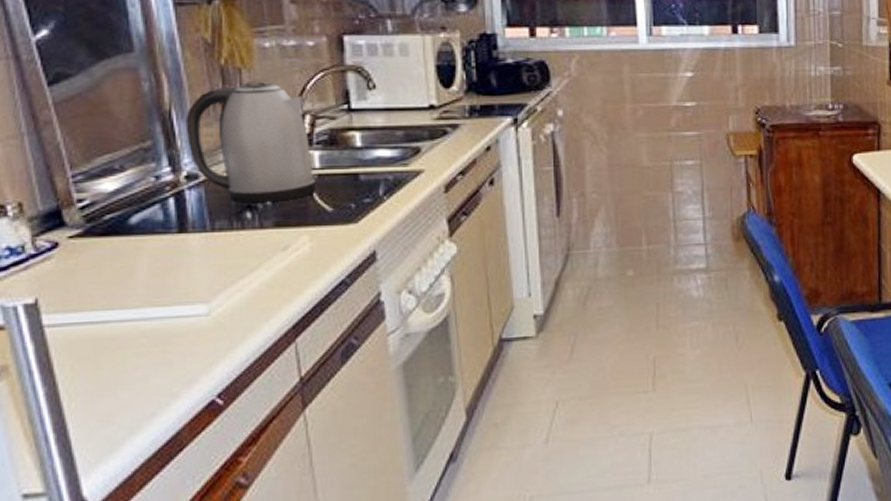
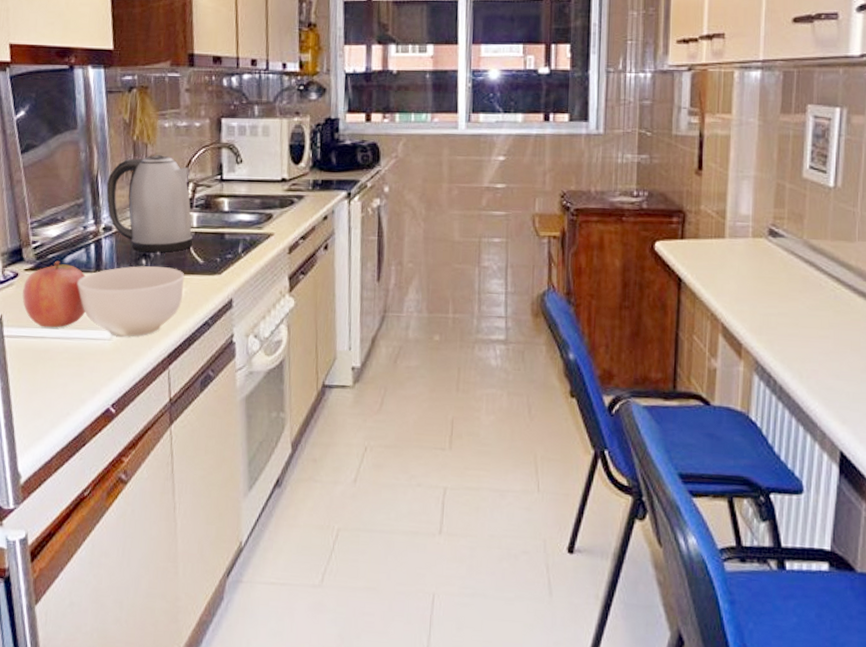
fruit: none [68,222,169,309] -> present [22,260,86,328]
bowl: none [152,219,309,309] -> present [77,266,185,337]

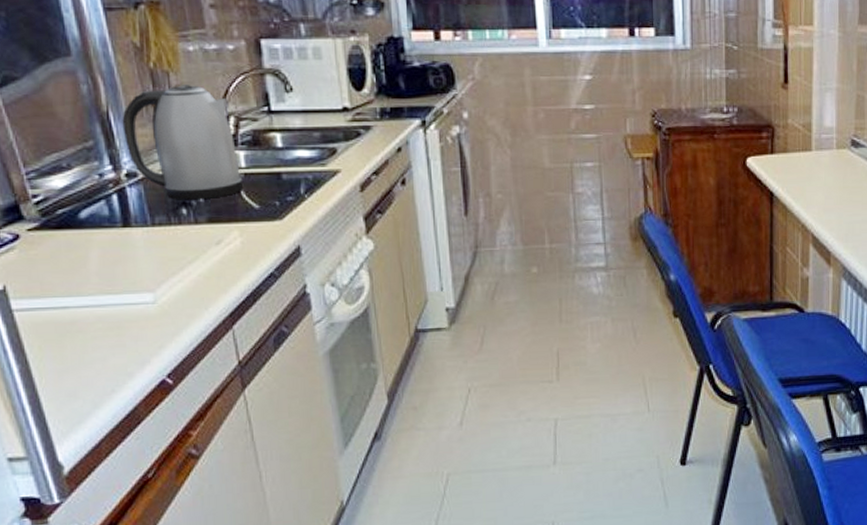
fruit: present [22,260,86,328] -> none [28,216,118,296]
bowl: present [77,266,185,337] -> none [101,216,240,298]

